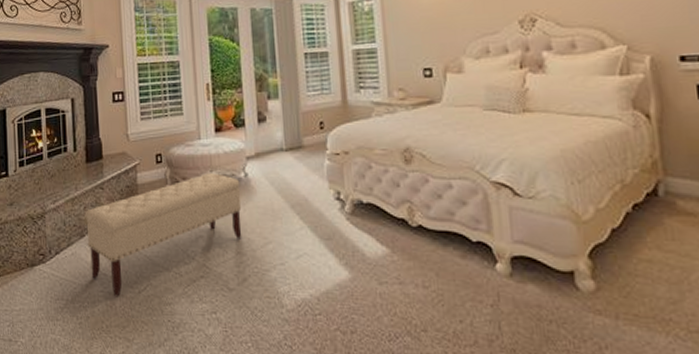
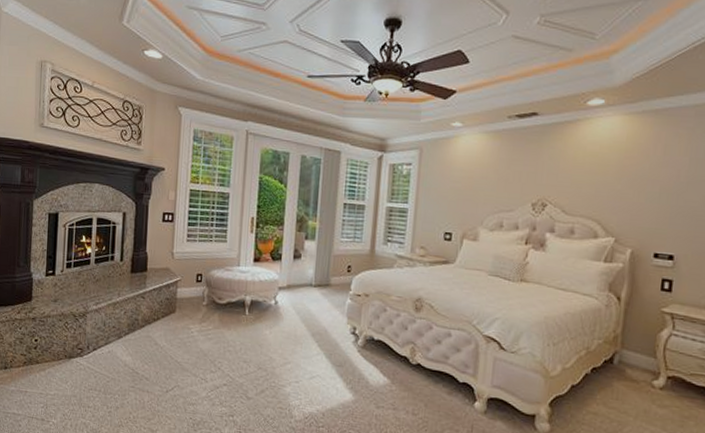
bench: present [86,173,242,297] -> none [124,297,270,394]

